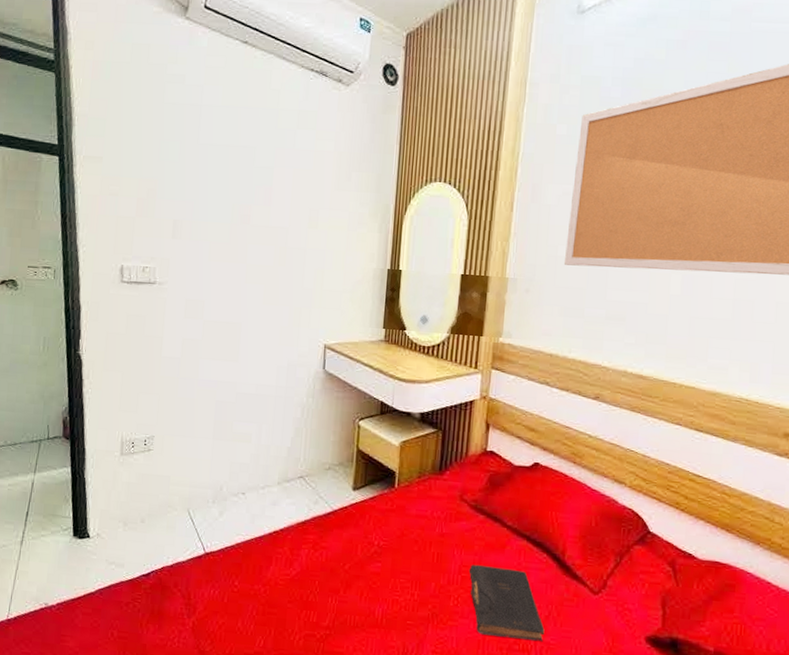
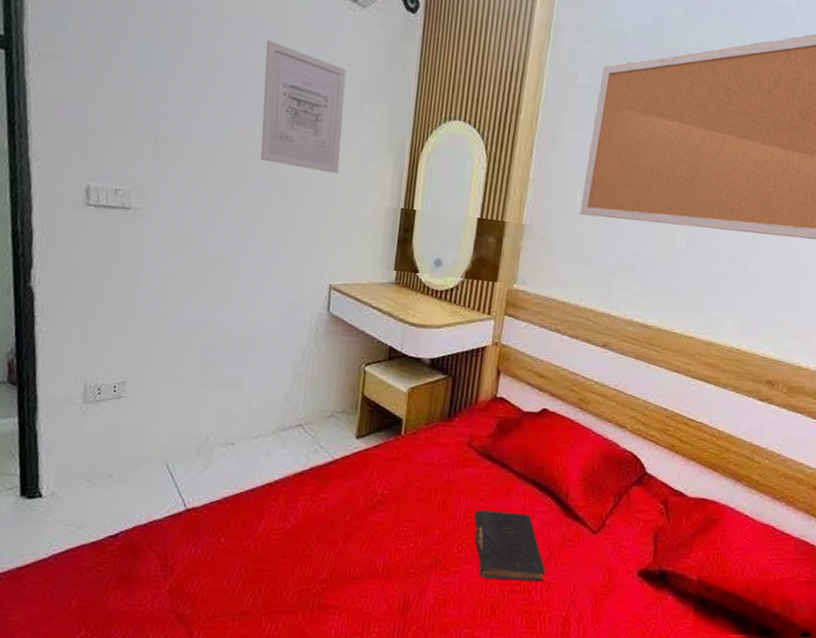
wall art: none [261,125,334,241] -> present [261,40,347,174]

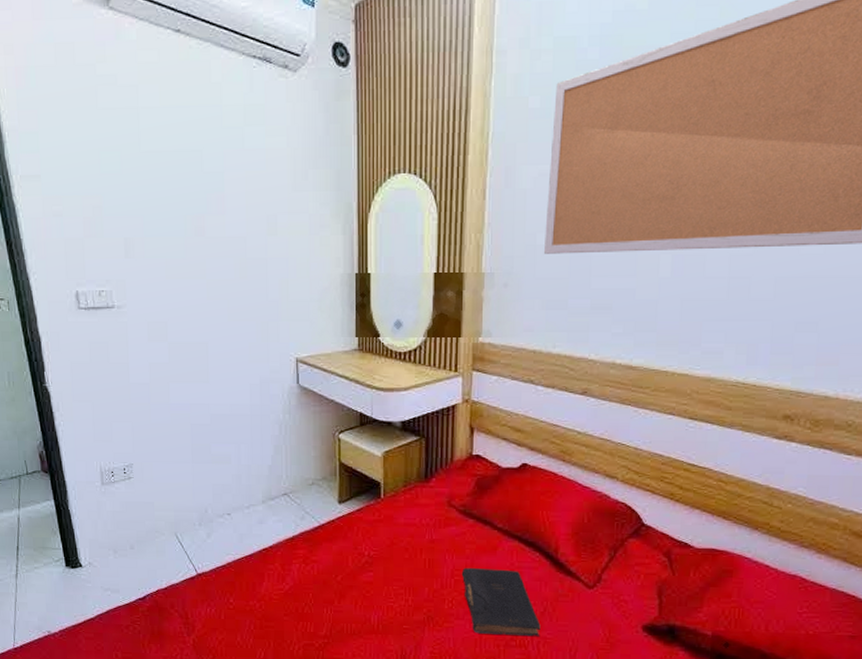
wall art: present [261,40,347,174] -> none [208,124,291,248]

